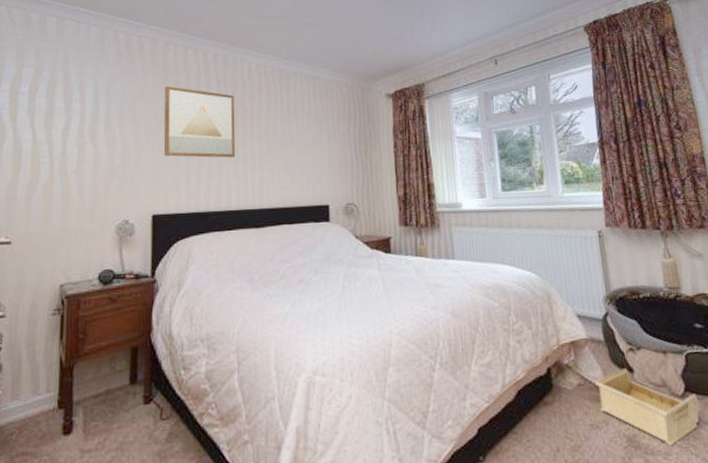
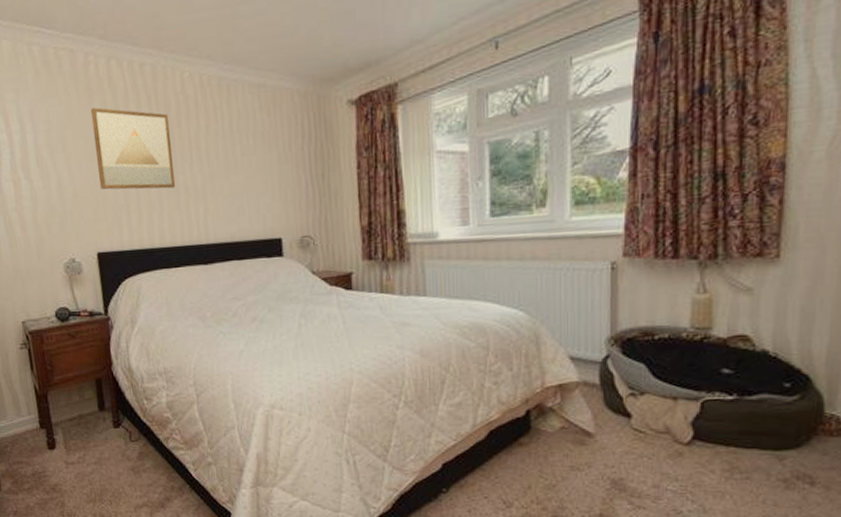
storage bin: present [595,368,700,447] -> none [582,413,708,491]

